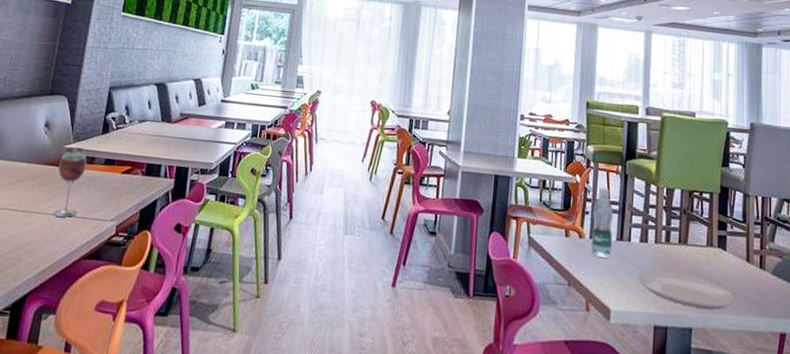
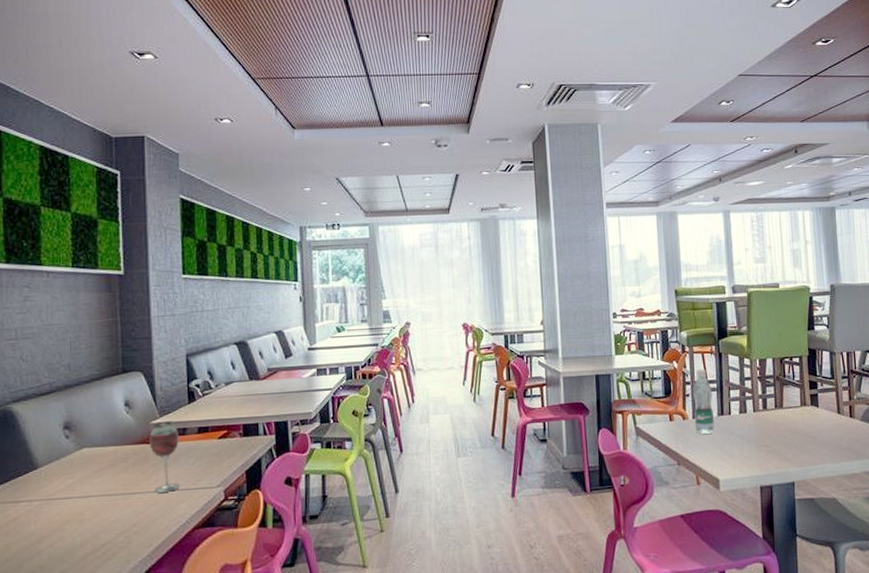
plate: present [637,271,735,310] -> none [740,436,831,463]

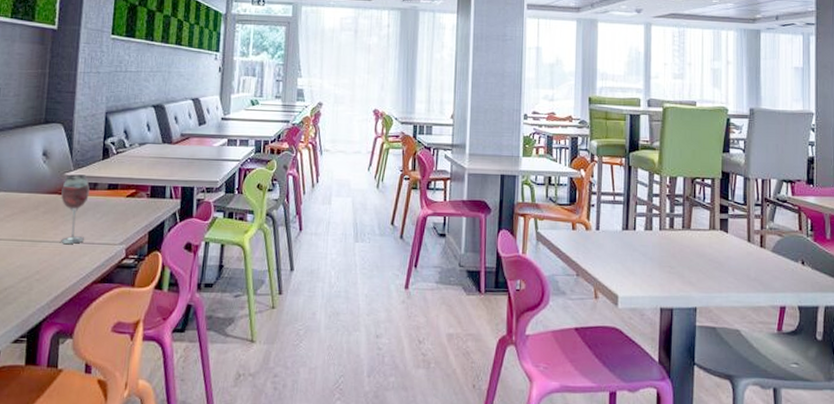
bottle: present [692,368,714,434] -> none [597,179,618,247]

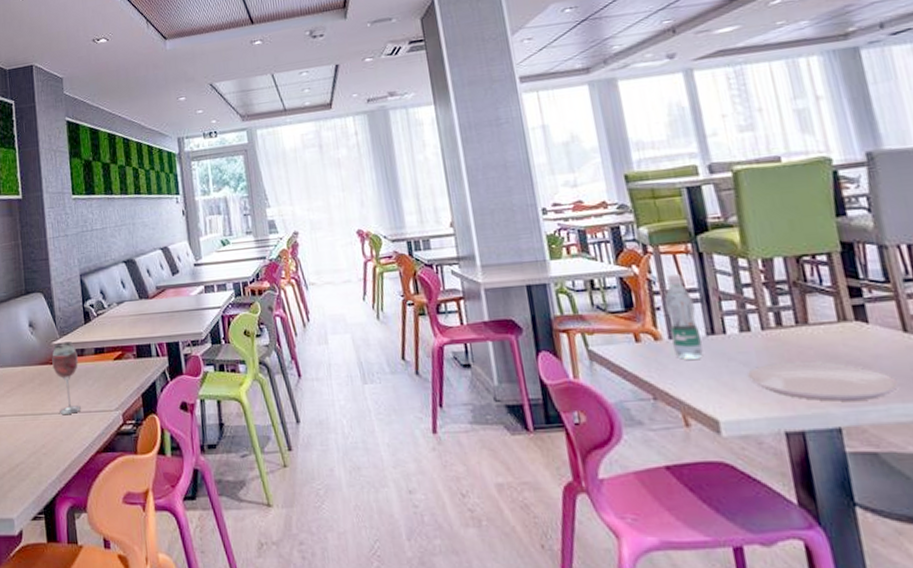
bottle: none [597,179,618,247] -> present [664,273,703,360]
plate: none [643,256,737,289] -> present [746,362,898,402]

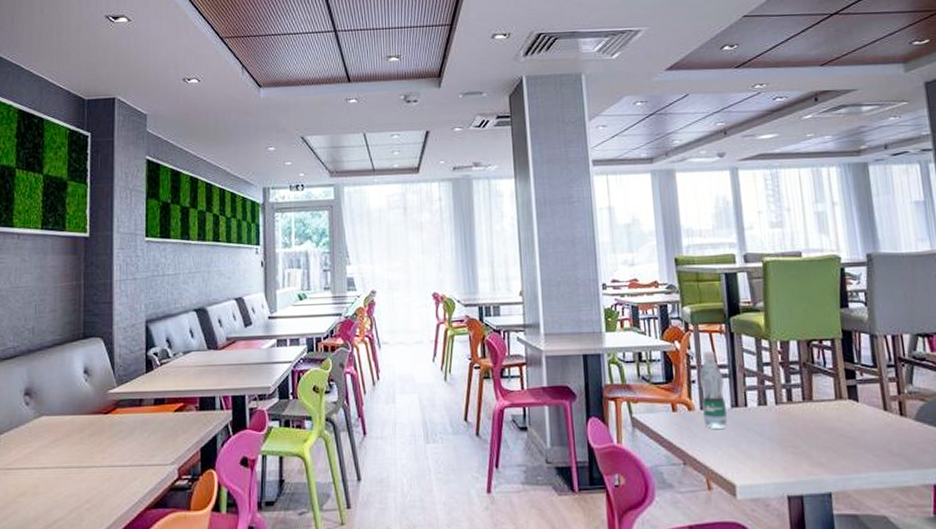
wineglass: present [52,341,82,414] -> none [106,391,135,468]
plate: present [746,362,898,402] -> none [761,435,877,469]

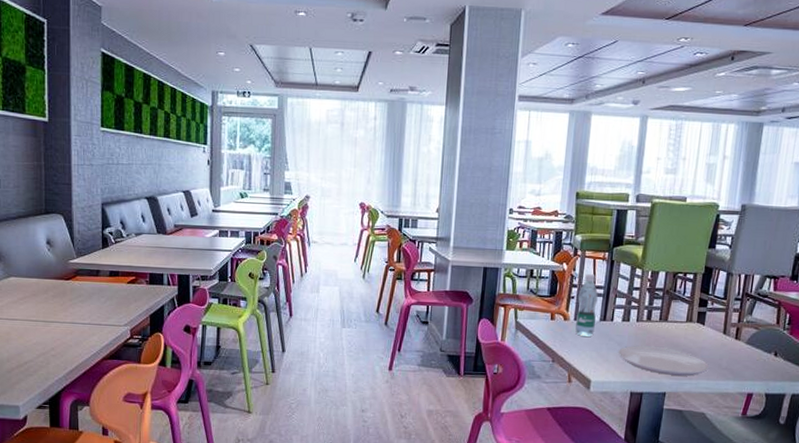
plate: none [761,435,877,469] -> present [618,346,709,376]

